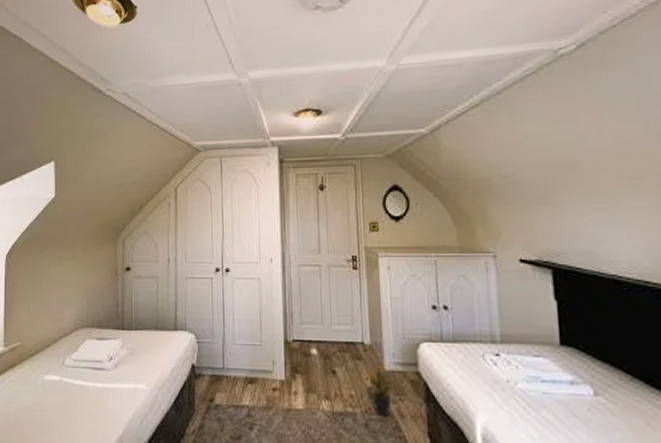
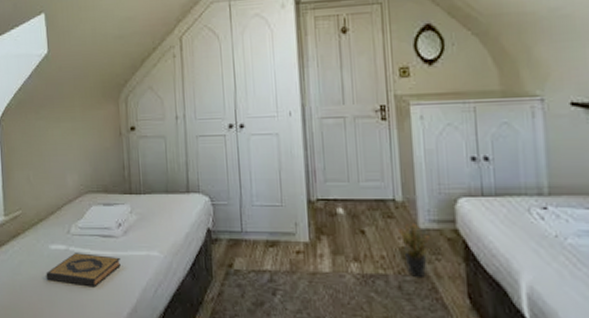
hardback book: none [39,384,110,418] -> present [46,253,121,288]

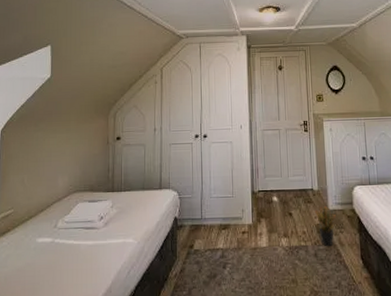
hardback book: present [46,253,121,288] -> none [31,244,100,274]

